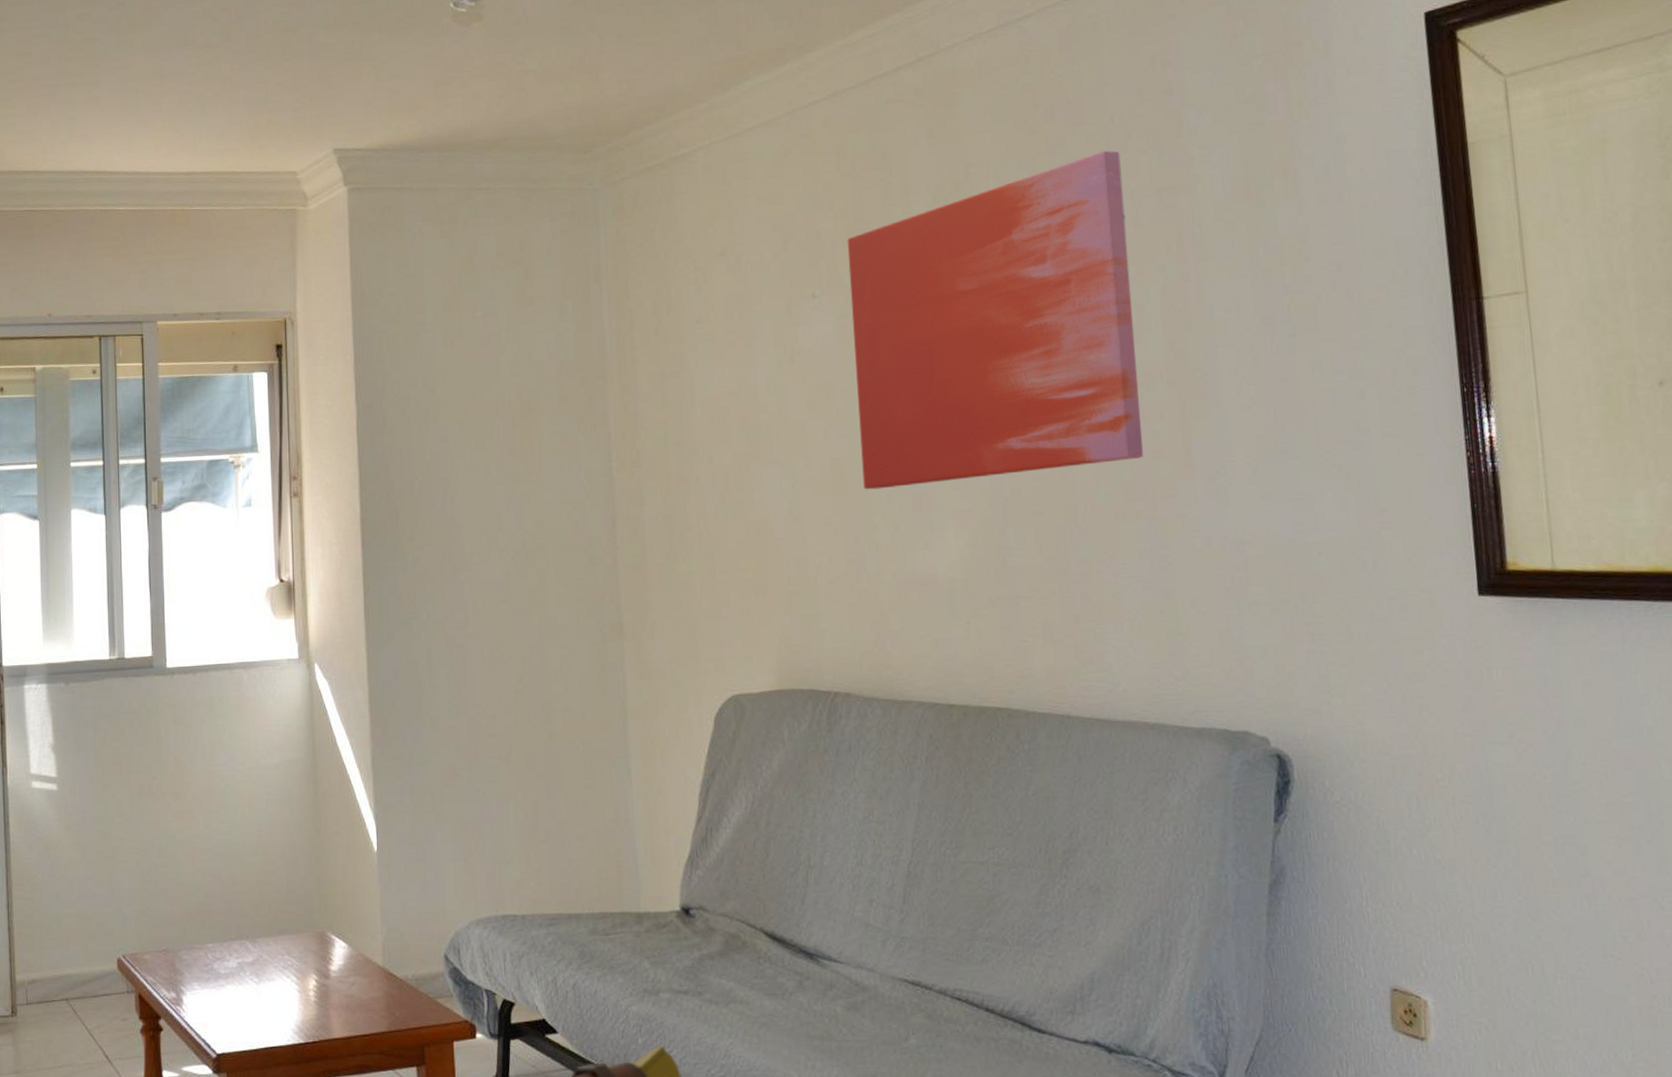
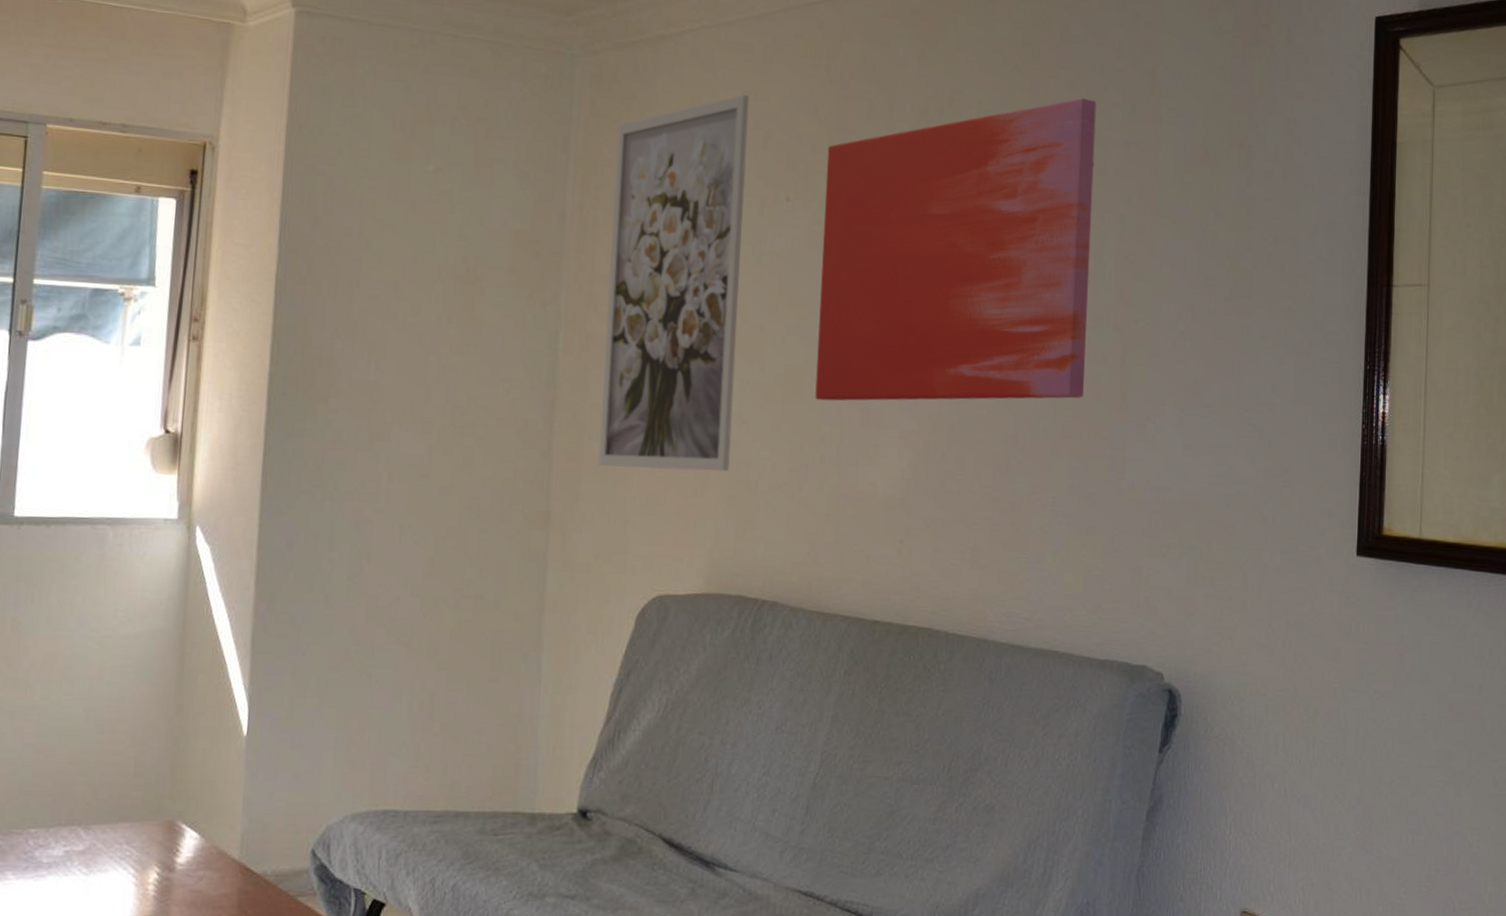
wall art: none [643,201,788,575] -> present [598,94,750,472]

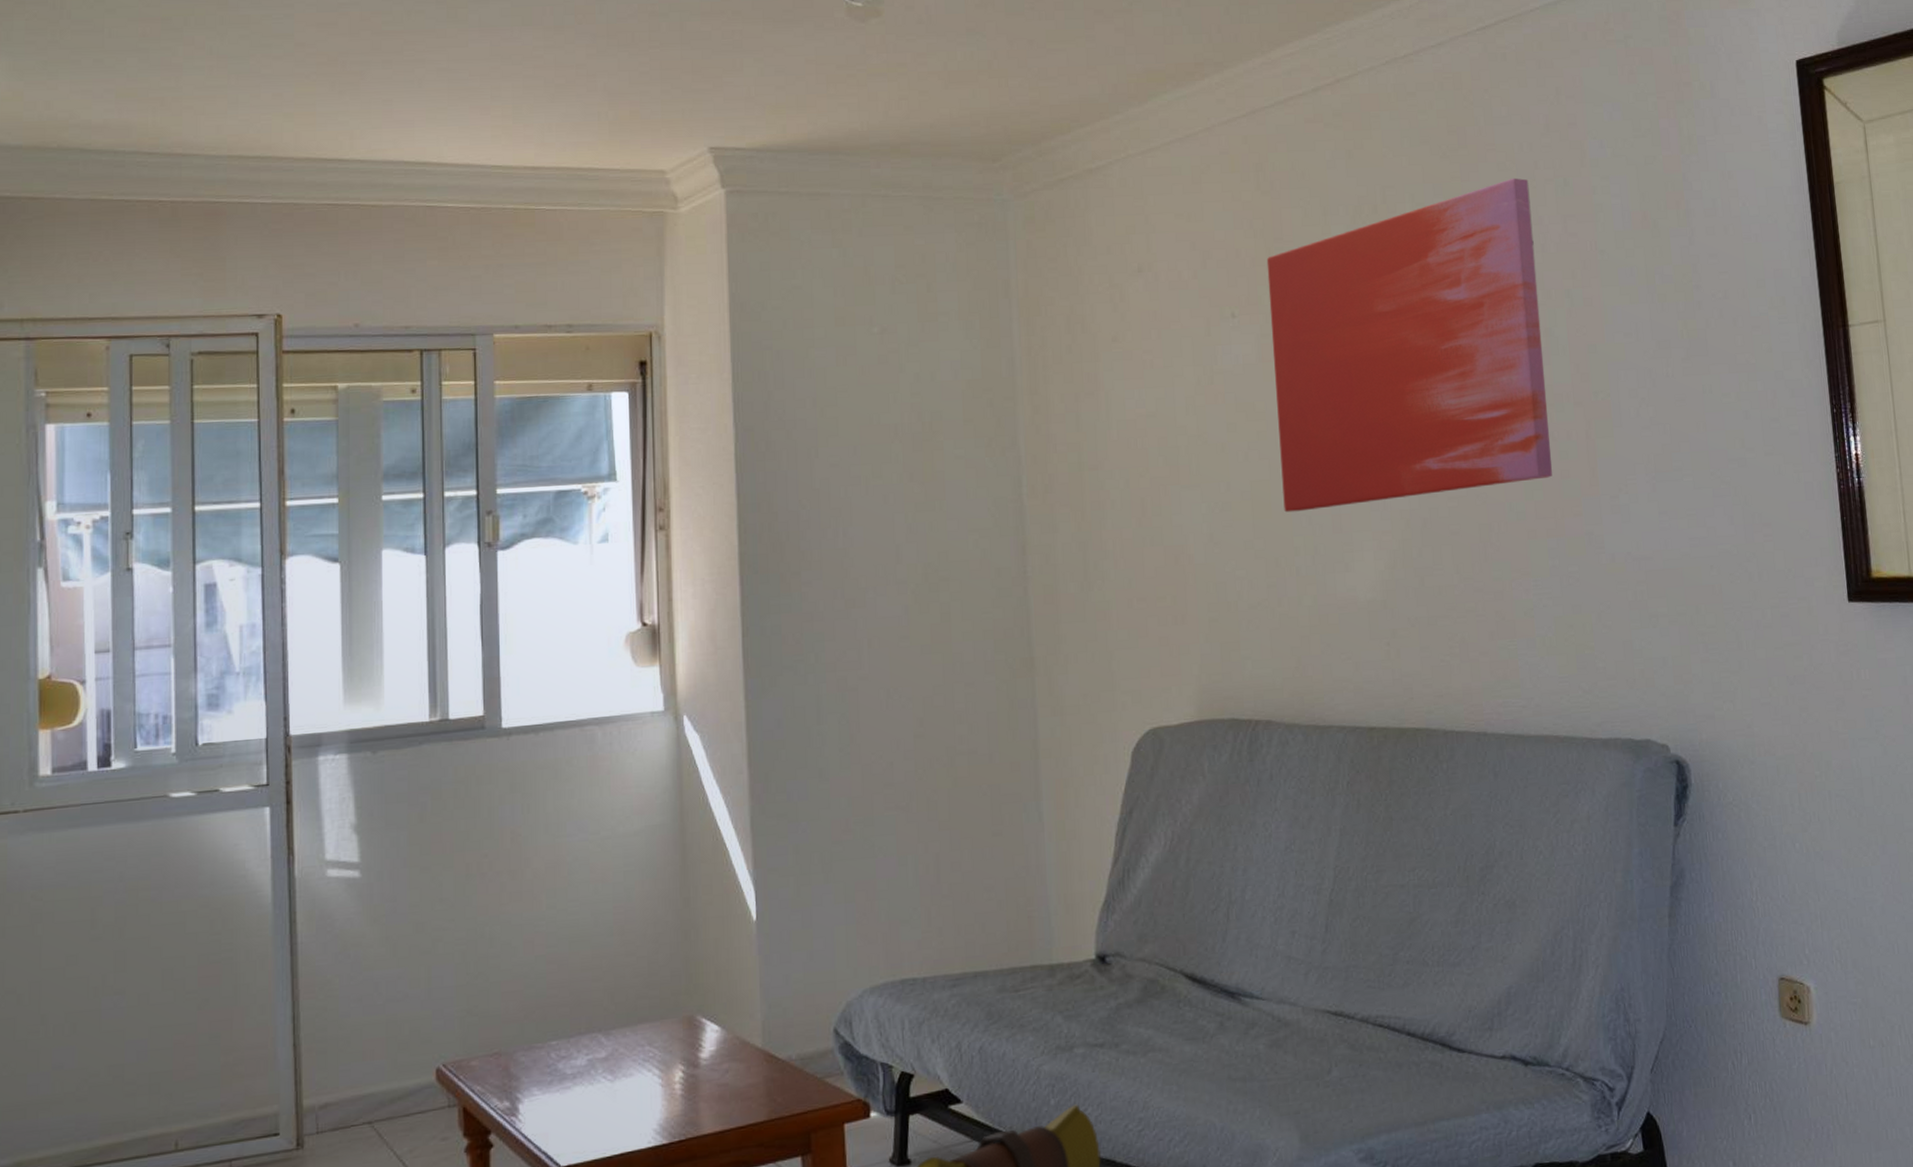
wall art: present [598,94,750,472] -> none [1056,217,1208,605]

